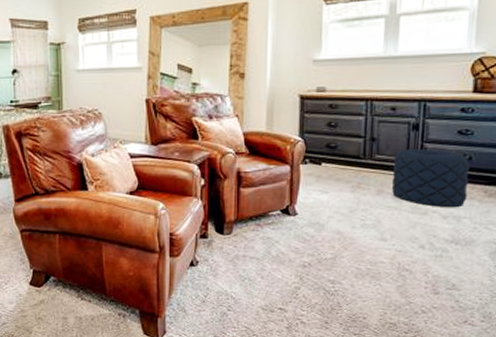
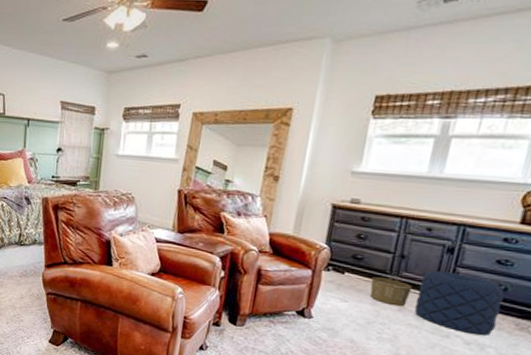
basket: none [347,160,386,190] -> present [370,276,412,307]

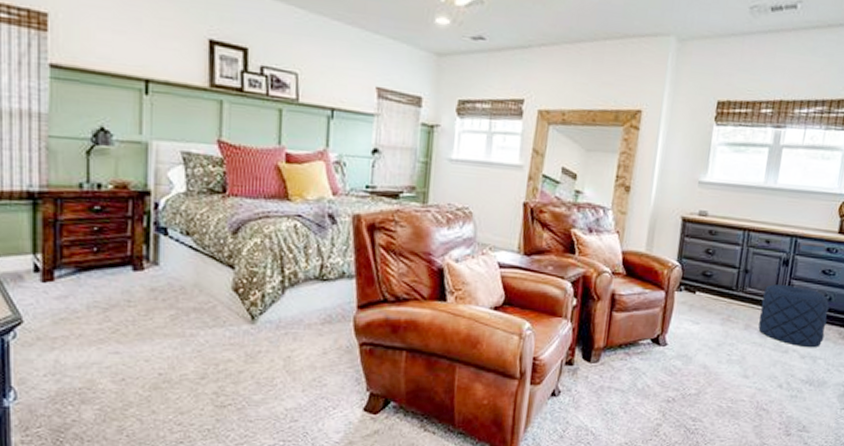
basket: present [370,276,412,307] -> none [719,293,756,325]

